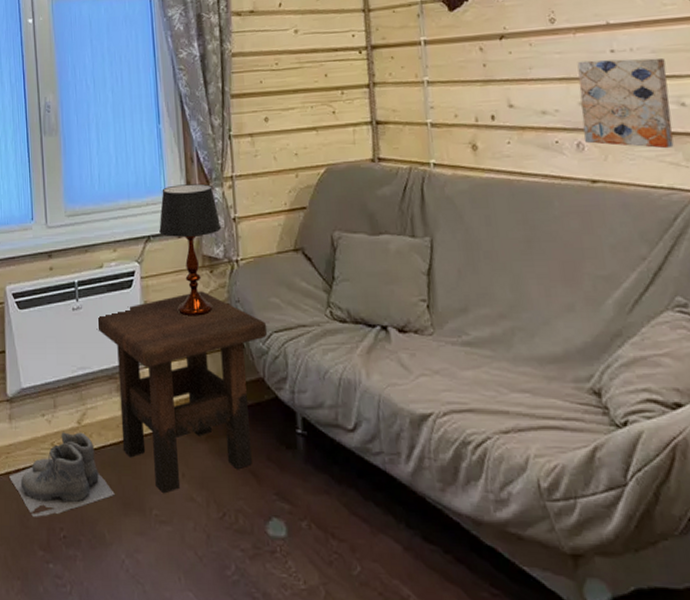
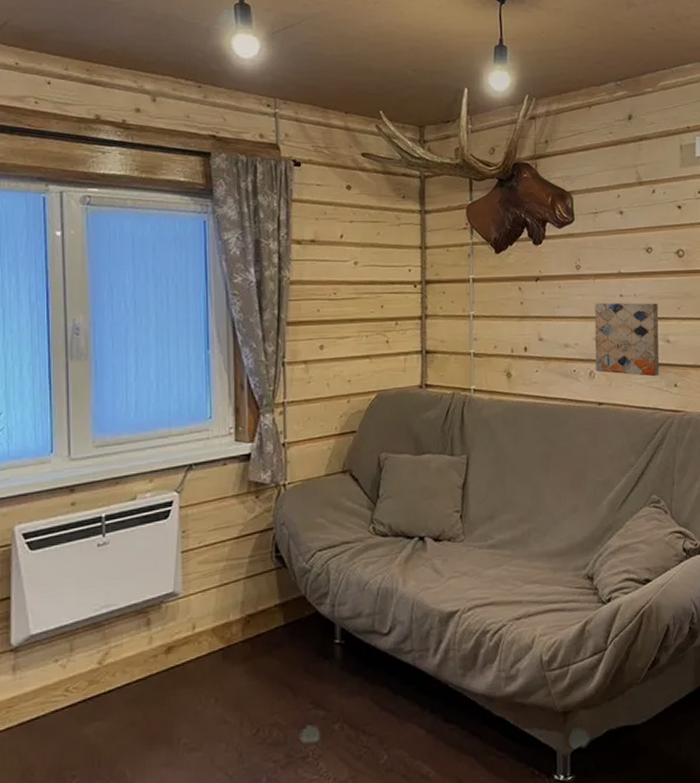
boots: present [9,432,115,517] -> none [10,672,139,770]
side table: present [96,291,268,494] -> none [125,517,312,721]
table lamp: present [159,183,221,317] -> none [202,410,269,543]

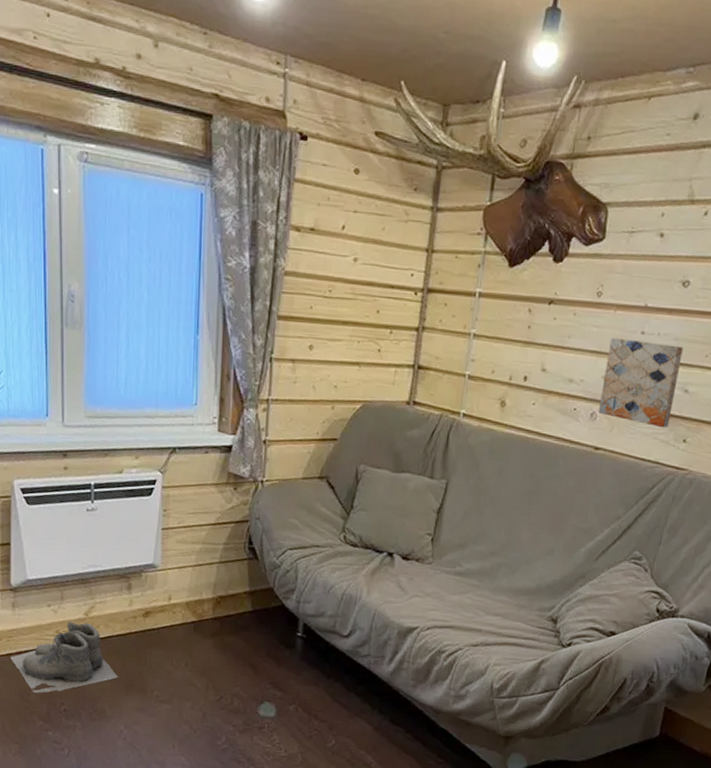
boots: none [10,672,139,770] -> present [10,621,118,693]

